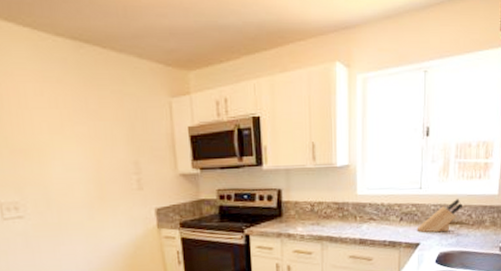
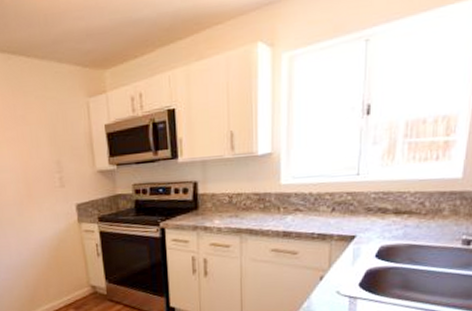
knife block: present [417,199,463,233] -> none [352,185,414,224]

